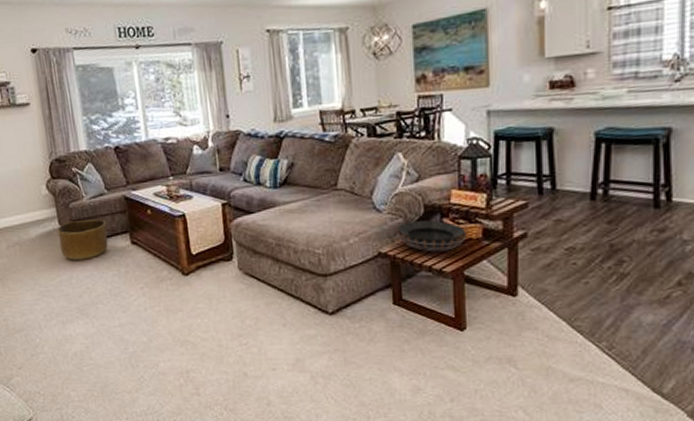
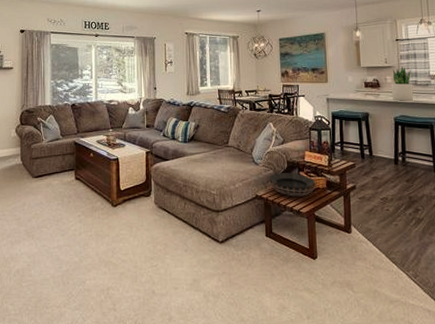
basket: present [57,219,108,260] -> none [19,158,58,190]
planter: none [593,50,631,107] -> present [391,66,414,102]

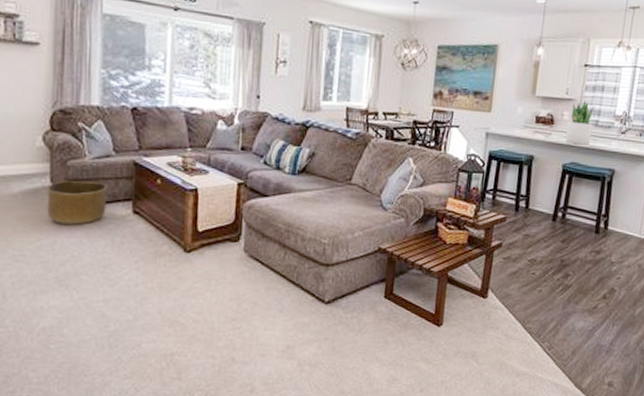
basket: none [19,158,58,190] -> present [47,180,108,225]
decorative bowl: present [268,173,316,197] -> none [396,222,455,253]

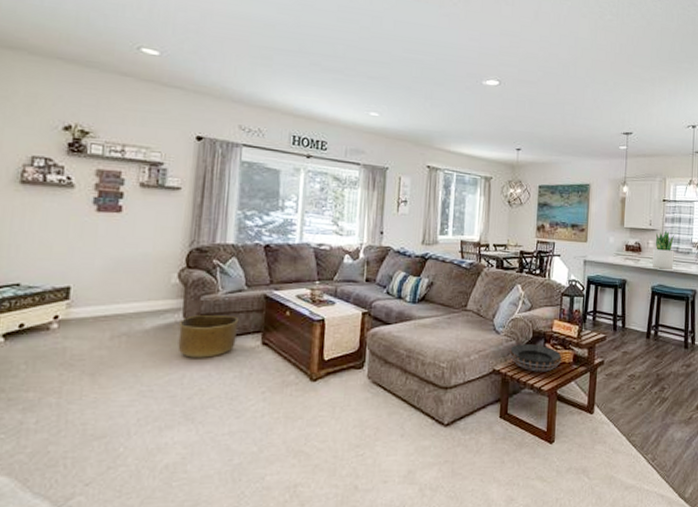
decorative bowl: none [396,222,455,253] -> present [509,344,562,372]

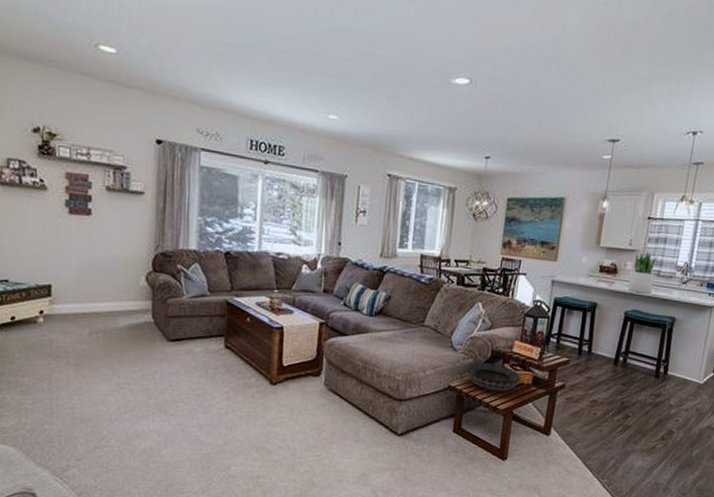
basket: present [177,315,239,358] -> none [149,317,203,357]

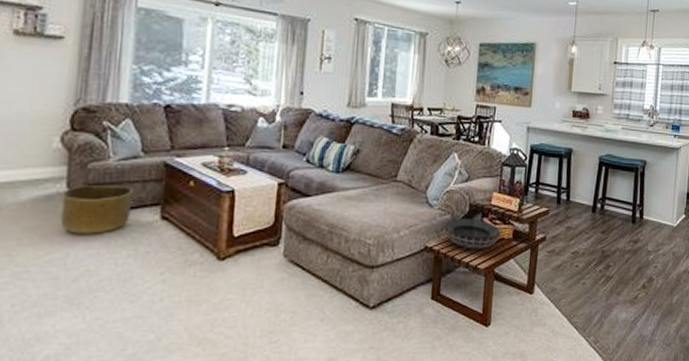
basket: none [149,317,203,357] -> present [60,185,134,234]
planter: present [628,251,658,295] -> none [600,95,626,139]

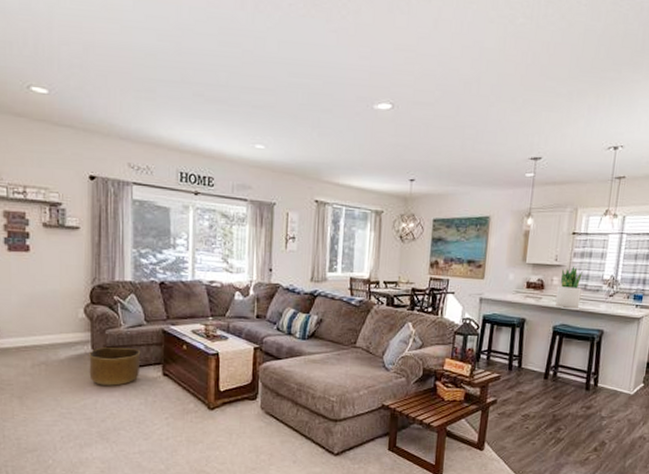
decorative bowl: present [442,219,501,249] -> none [398,381,453,409]
planter: none [600,95,626,139] -> present [555,266,584,309]

